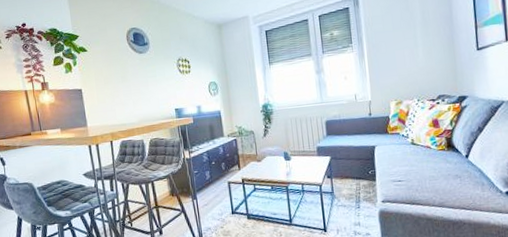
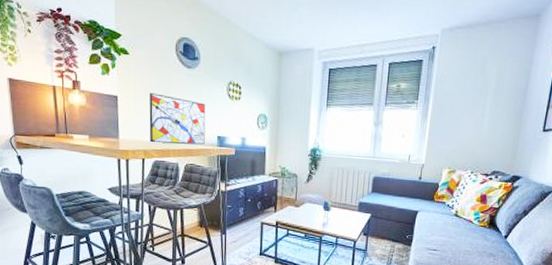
wall art: none [109,80,165,125] -> present [149,93,206,145]

